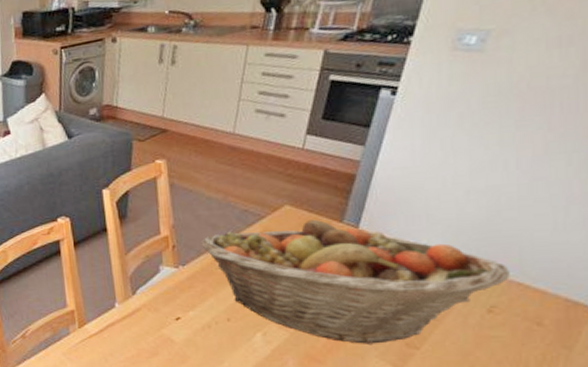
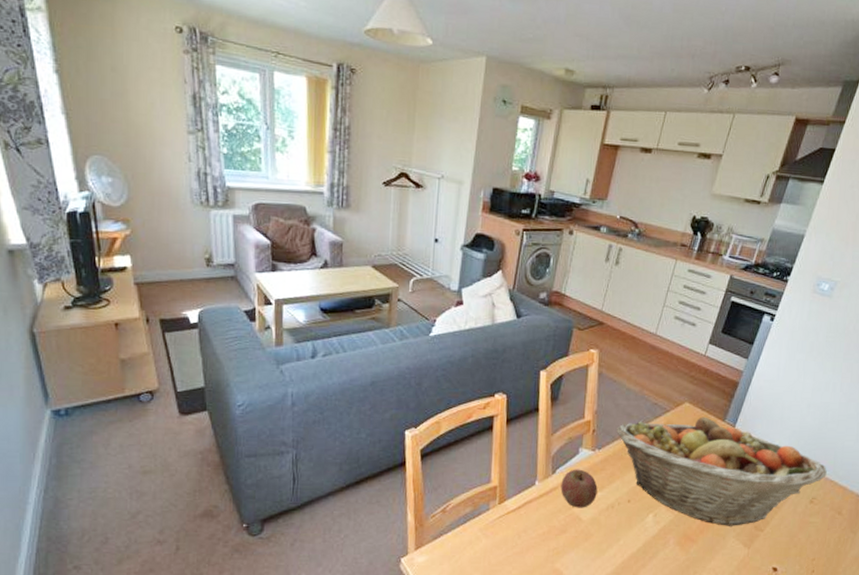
apple: none [144,288,188,329] -> present [561,469,598,508]

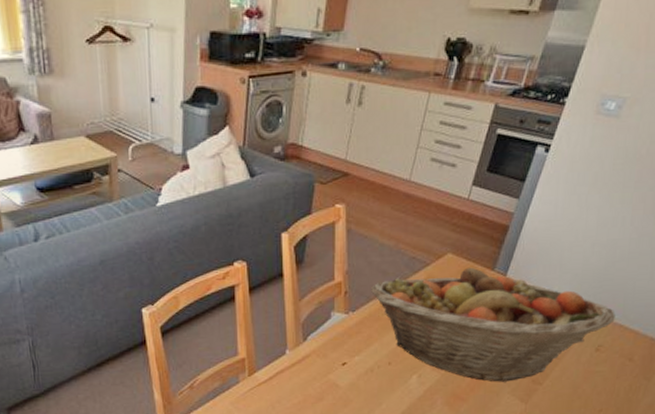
apple: present [561,469,598,508] -> none [314,334,354,375]

